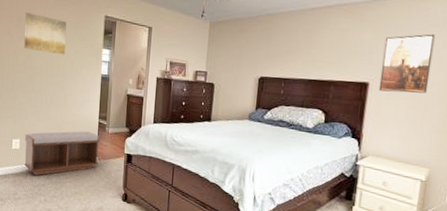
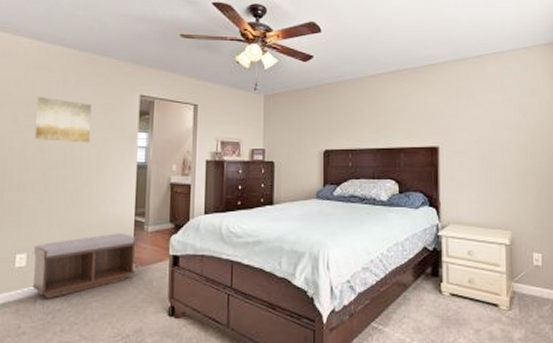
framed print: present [378,34,435,93] -> none [448,94,497,154]

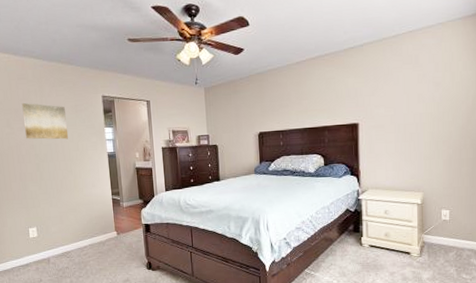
bench: present [32,233,137,299] -> none [40,209,118,260]

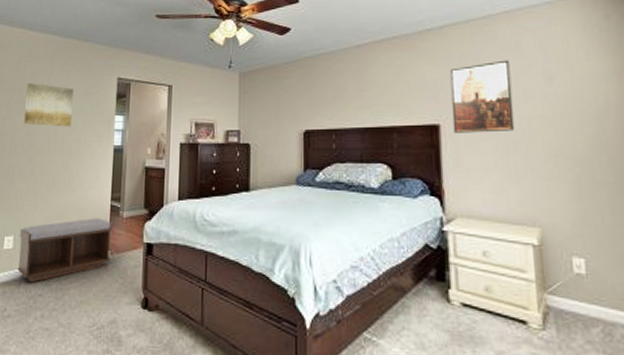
bench: none [40,209,118,260] -> present [17,218,112,283]
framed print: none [367,71,411,129] -> present [449,60,515,133]

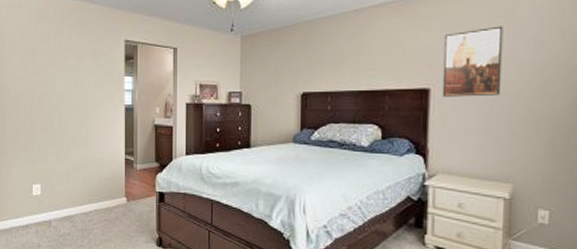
bench: present [17,218,112,283] -> none [45,170,127,224]
wall art: present [24,82,73,127] -> none [39,43,85,87]

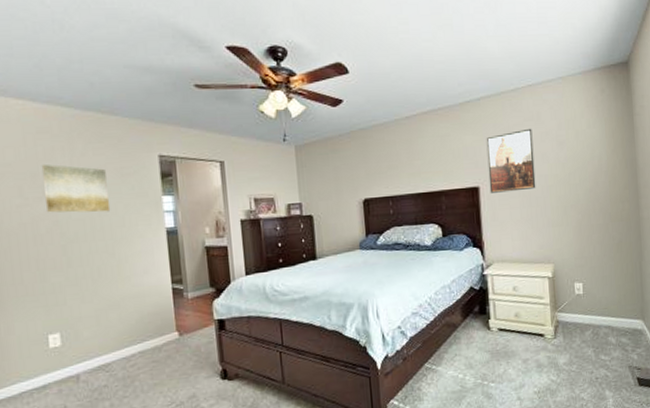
wall art: none [39,43,85,87] -> present [41,164,111,213]

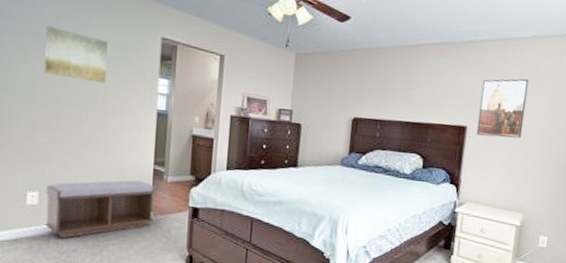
bench: none [66,302,180,376] -> present [45,180,155,239]

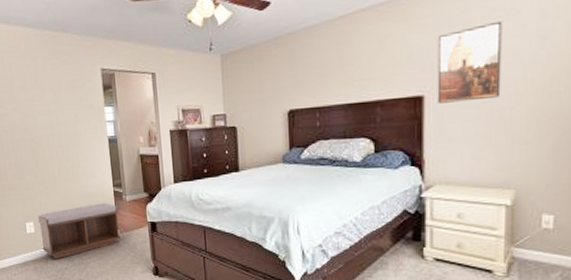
wall art: present [44,25,108,84] -> none [14,79,66,122]

